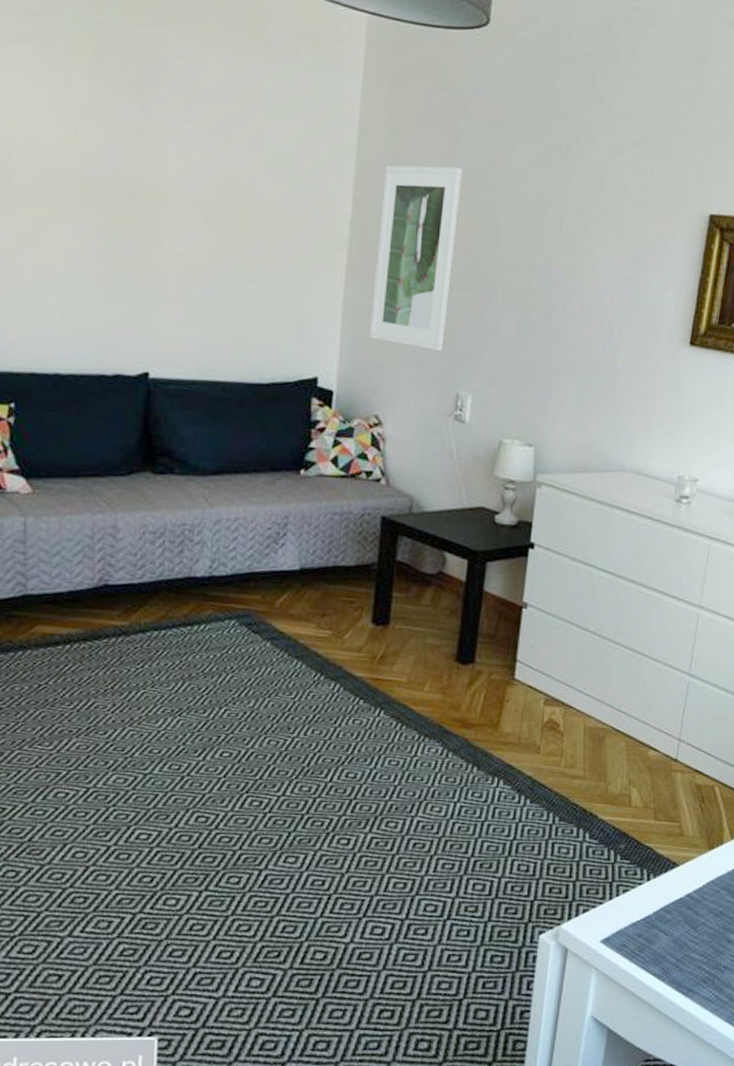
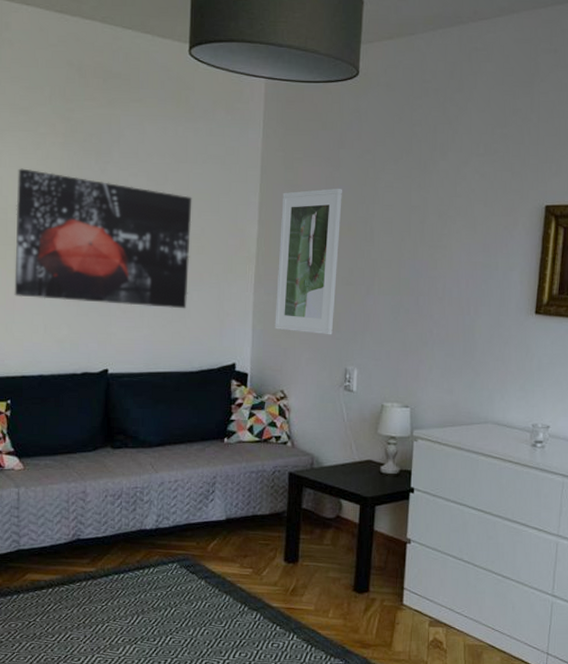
wall art: none [20,95,267,304] -> present [14,168,192,309]

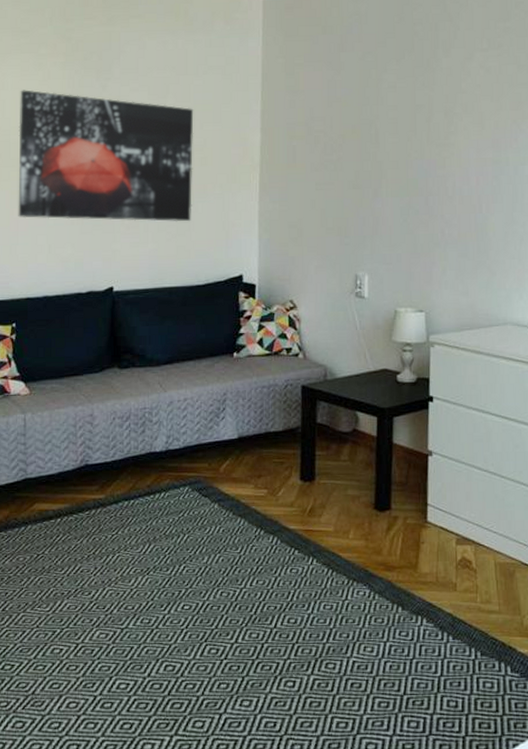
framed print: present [274,188,342,335] -> none [281,91,345,241]

